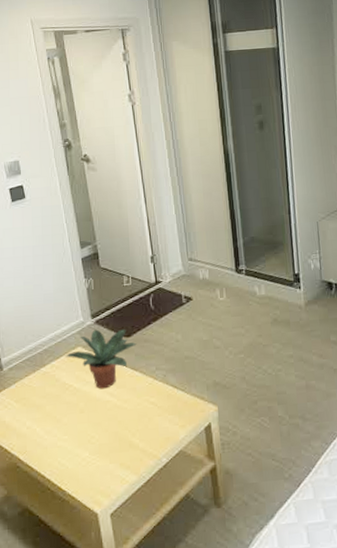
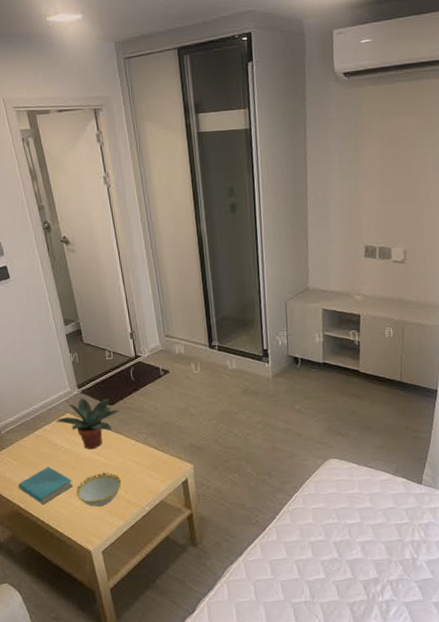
book: none [19,409,81,456] -> present [18,466,74,505]
decorative bowl: none [83,415,136,459] -> present [75,472,122,507]

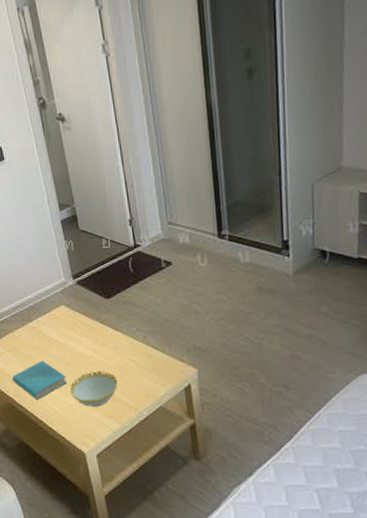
potted plant: present [55,398,120,450] -> none [50,289,117,345]

